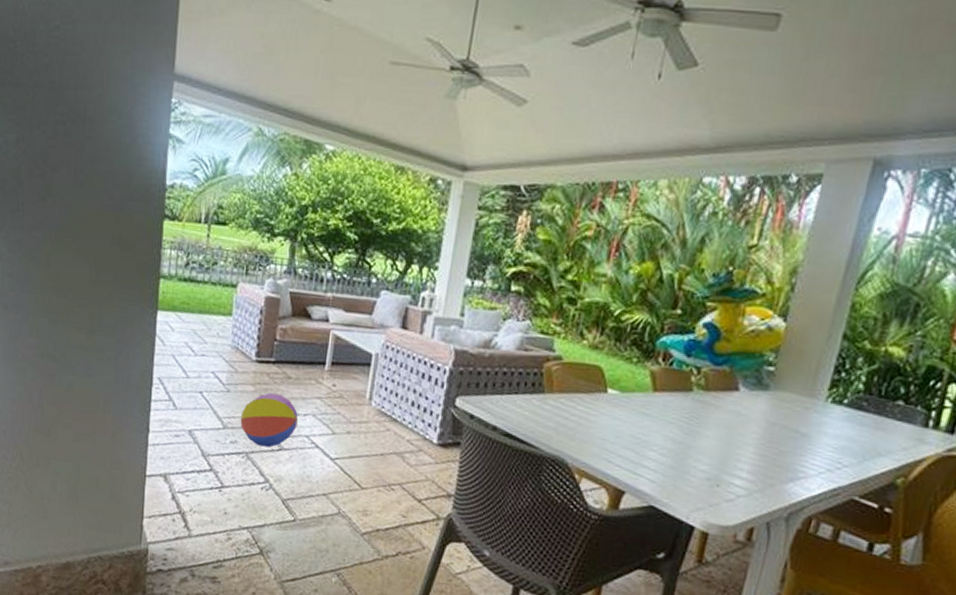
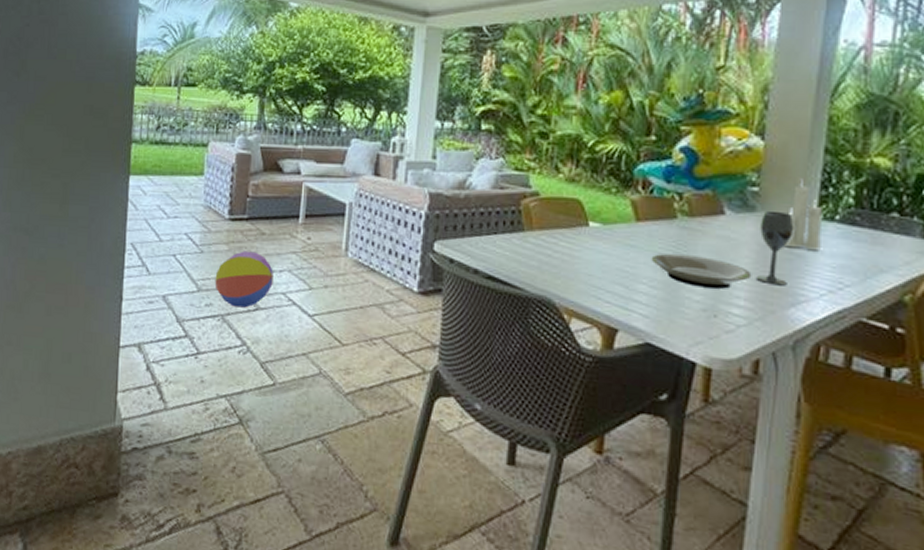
plate: none [663,423,757,461] -> present [651,253,752,289]
wine glass: none [760,390,805,462] -> present [755,210,795,286]
candle: none [792,362,832,432] -> present [784,179,822,251]

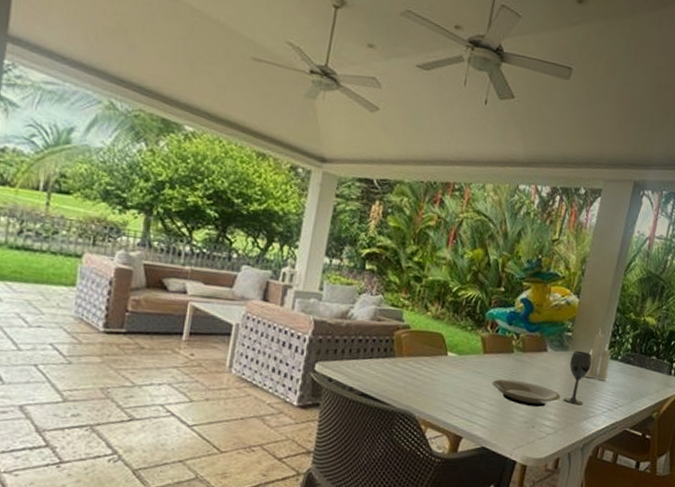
beachball: present [214,251,273,308] -> none [83,363,152,418]

